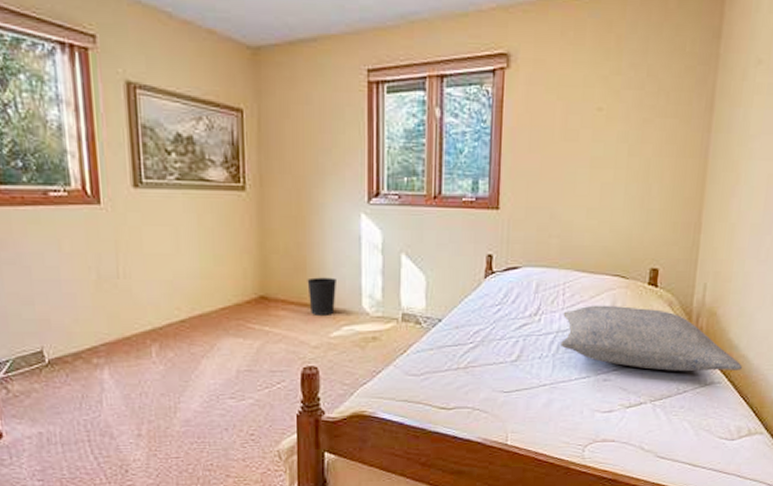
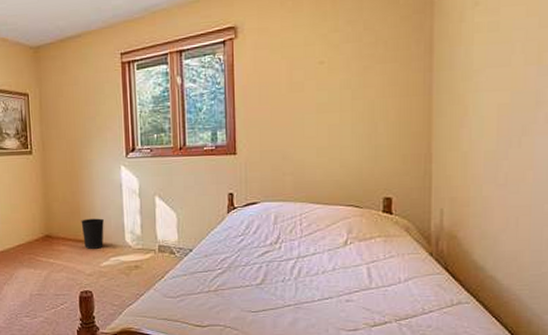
pillow: present [561,305,742,371] -> none [301,232,491,292]

